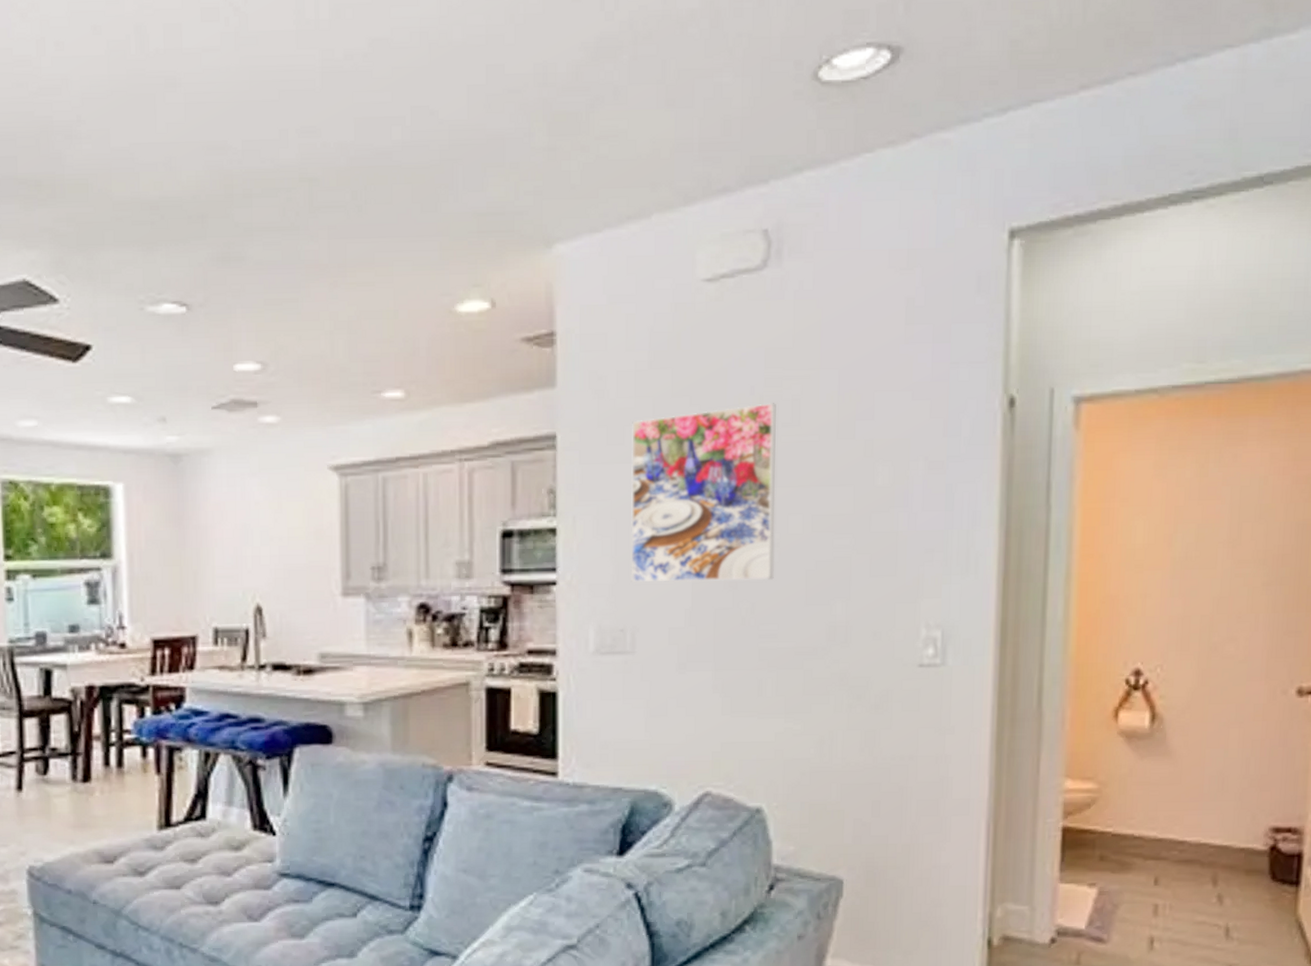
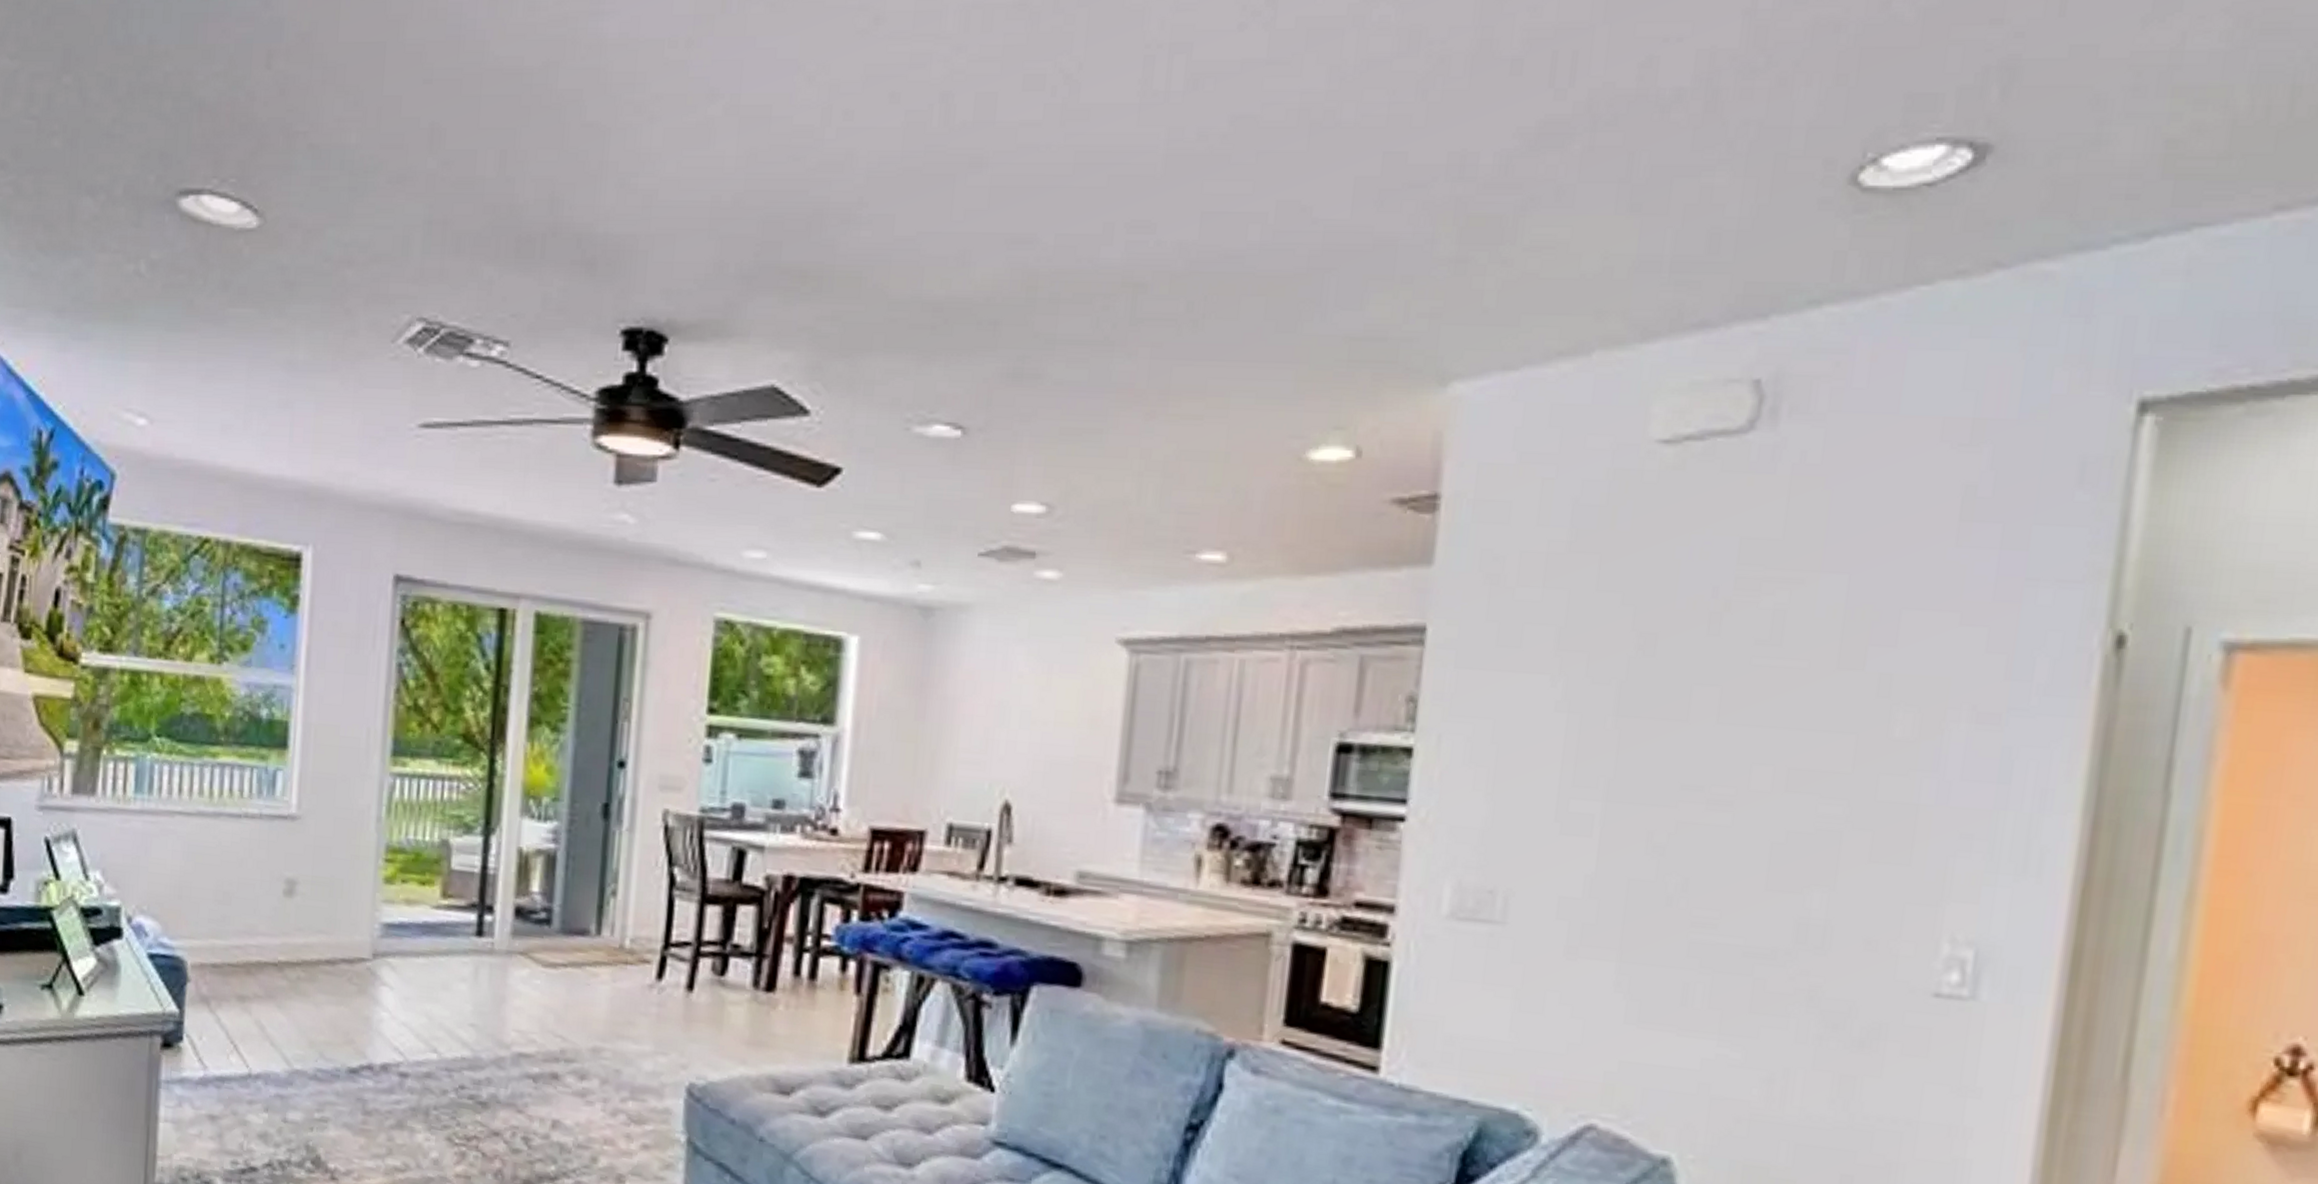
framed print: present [631,403,776,582] -> none [1512,611,1749,849]

